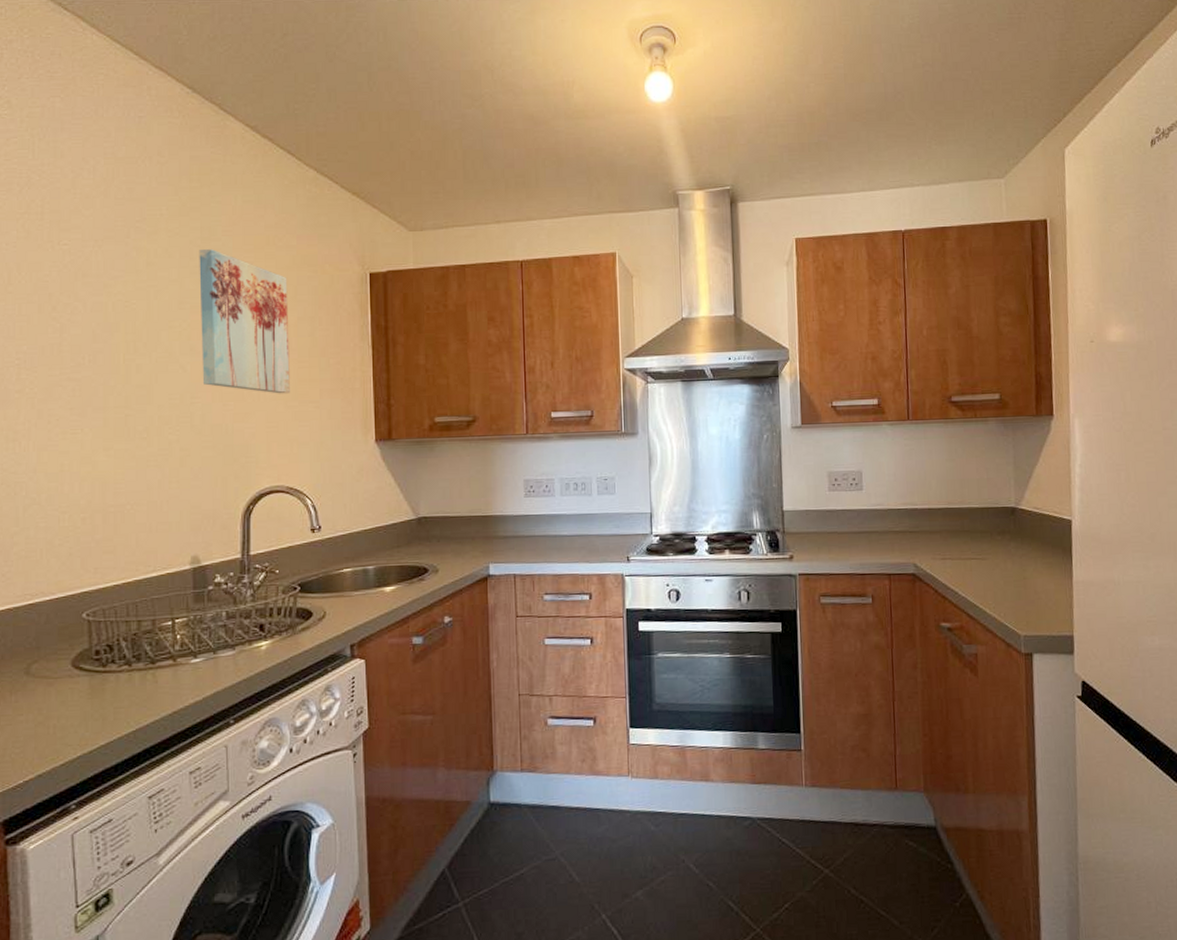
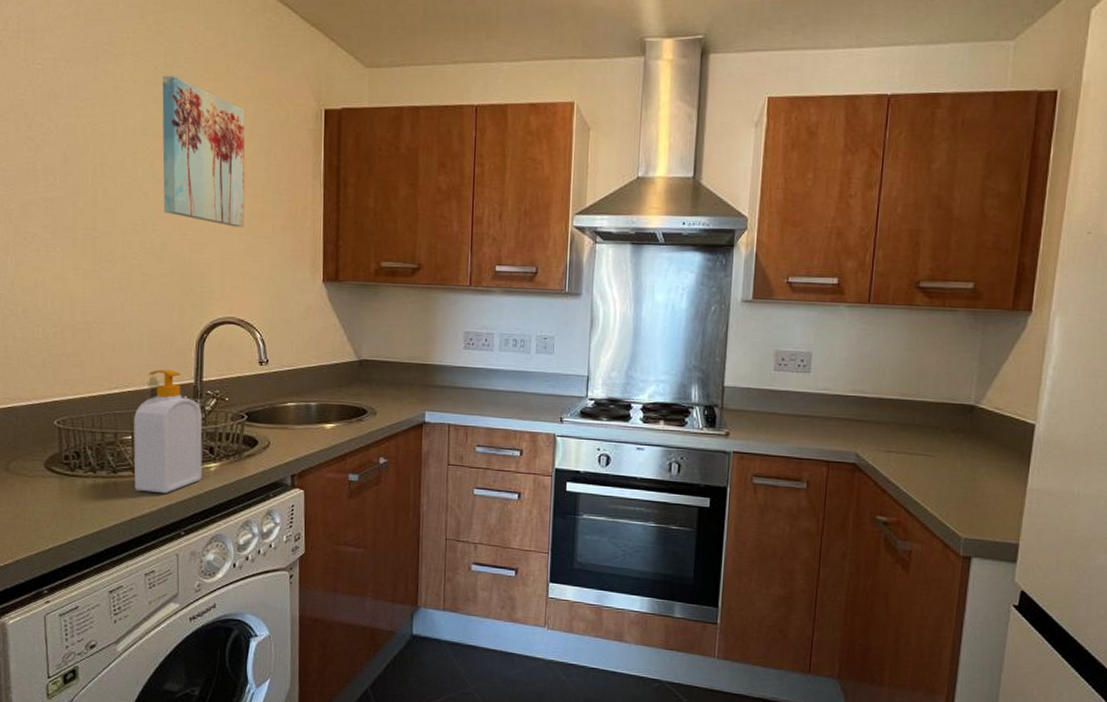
soap bottle: none [174,546,252,681] -> present [134,369,202,493]

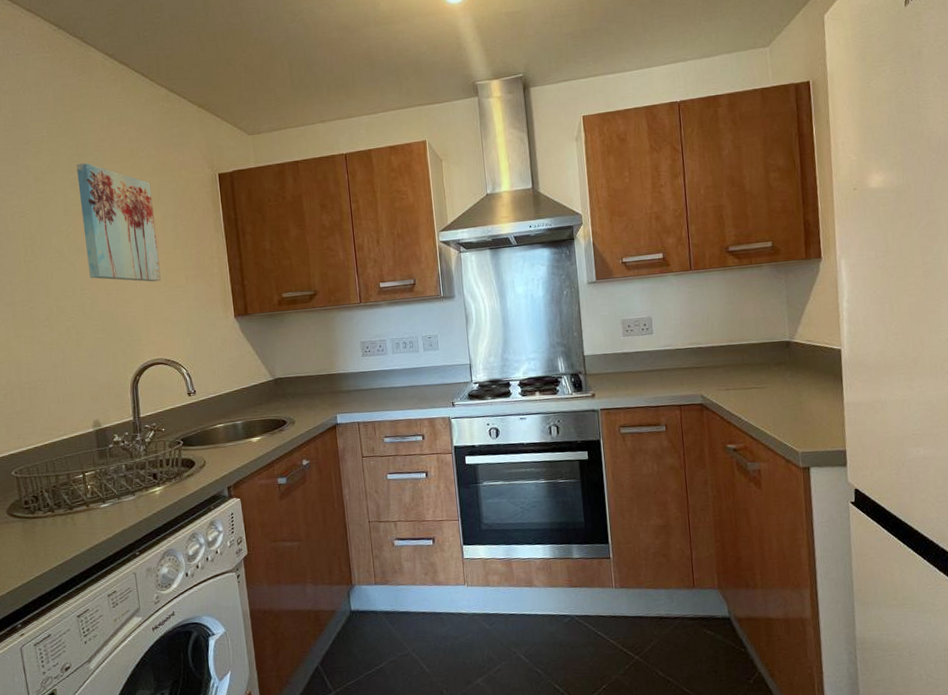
soap bottle: present [134,369,202,493] -> none [83,411,149,522]

